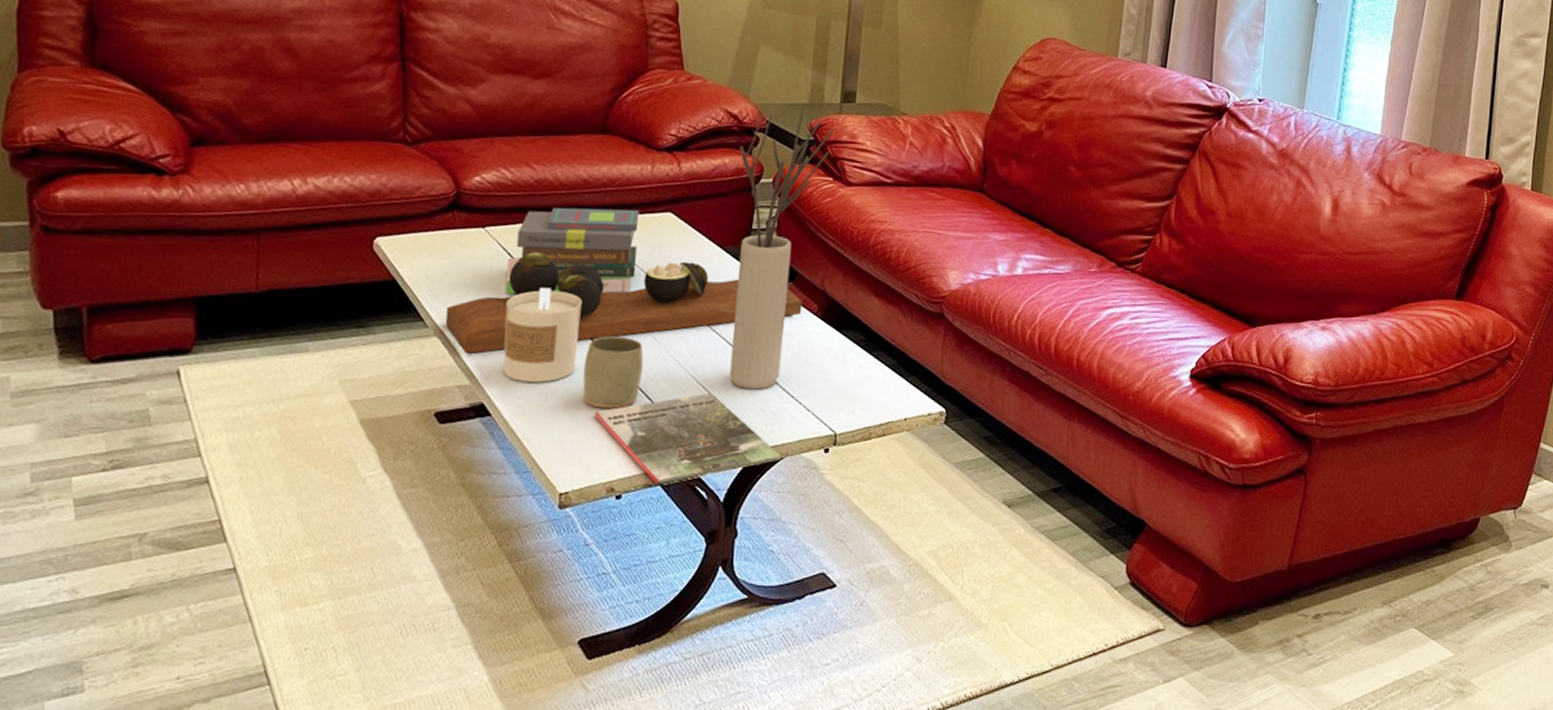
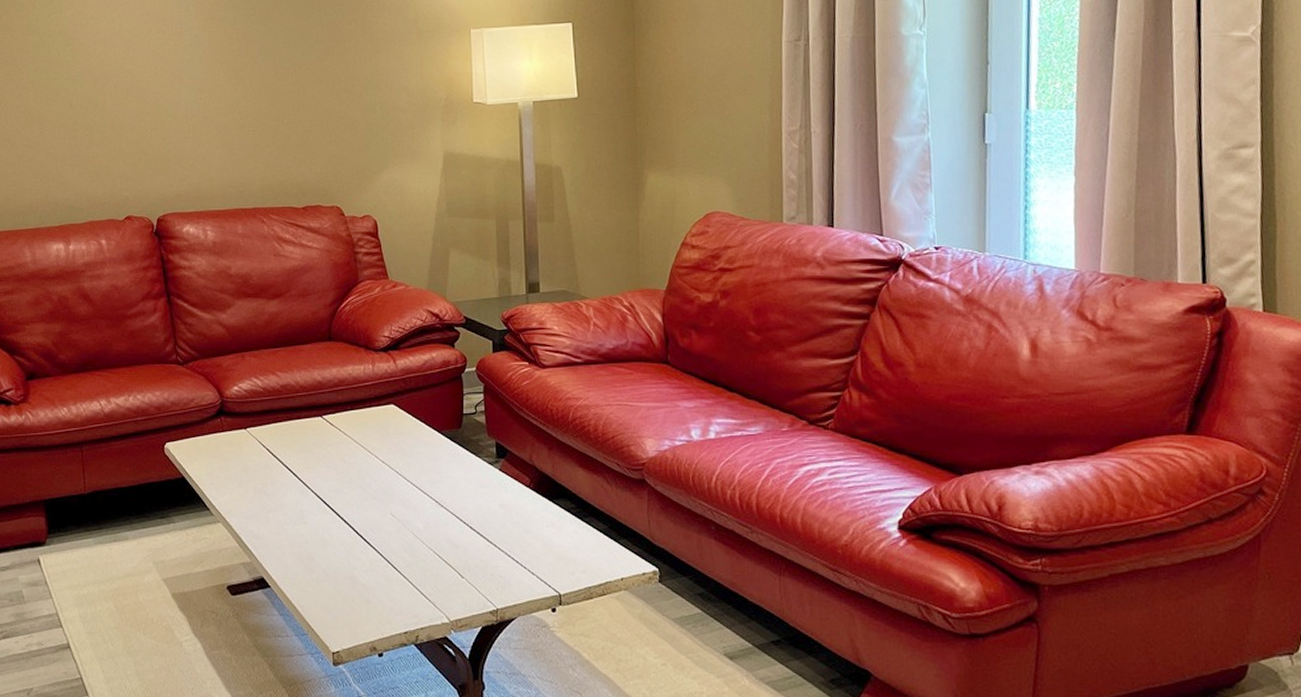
decorative tray: present [445,251,803,354] -> none [225,446,516,535]
candle: present [502,287,583,383] -> none [271,476,332,558]
books: present [505,207,640,295] -> none [267,404,370,484]
mug: present [582,336,644,409] -> none [338,515,387,578]
magazine: present [594,393,781,485] -> none [352,562,514,644]
vase: present [729,103,834,390] -> none [443,297,524,557]

